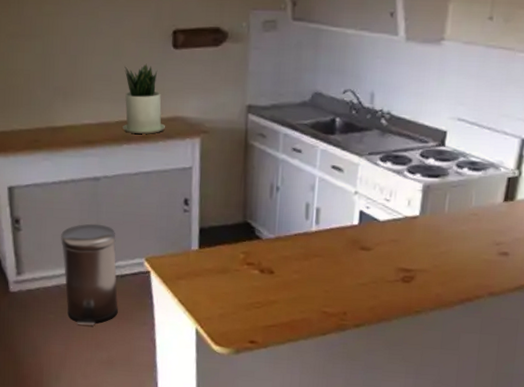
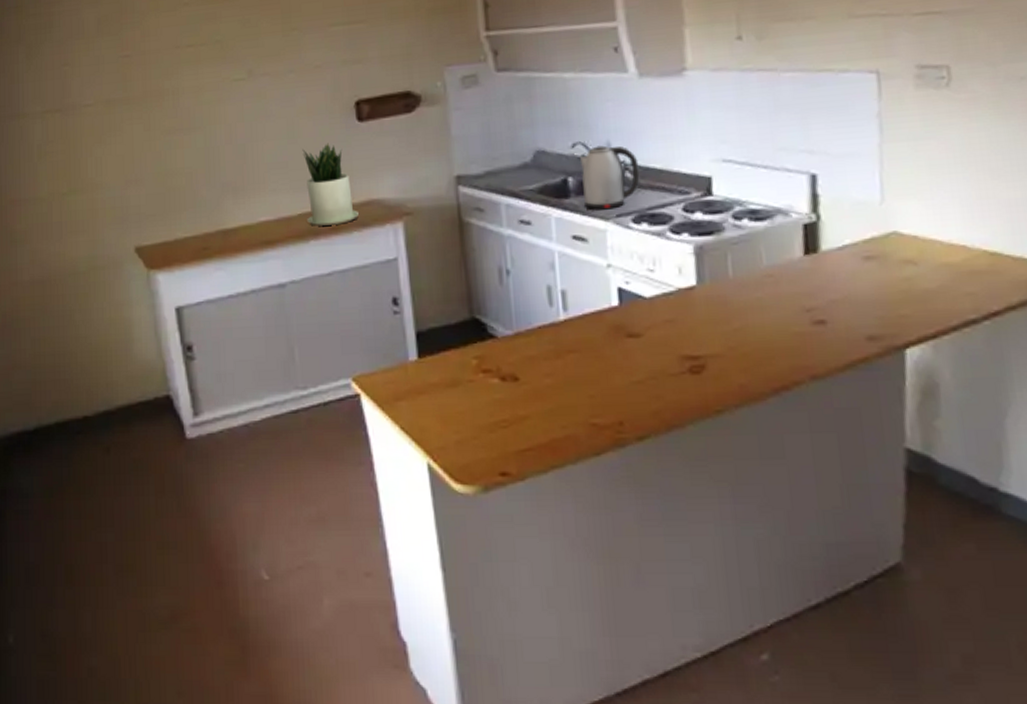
pedal bin: present [61,223,118,326] -> none [244,341,325,474]
kettle: none [345,94,393,148] -> present [579,145,640,210]

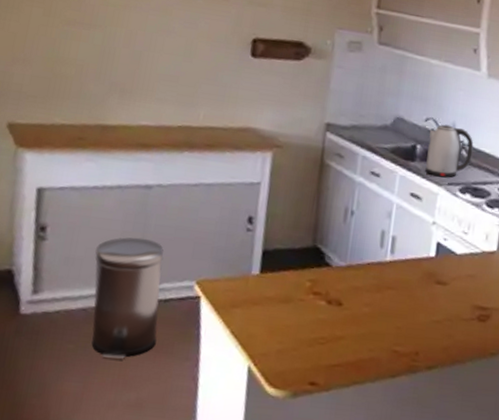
pedal bin: none [244,341,325,474] -> present [91,237,164,360]
planter: present [302,143,359,227] -> none [186,69,235,143]

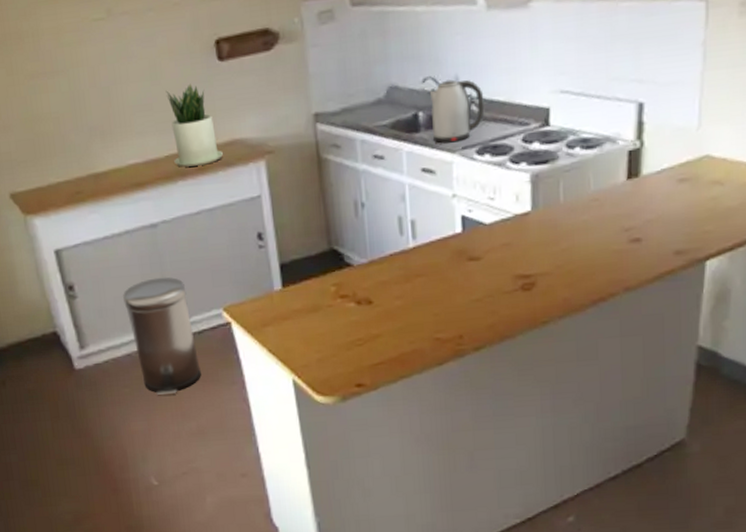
planter: none [186,69,235,143] -> present [166,83,223,168]

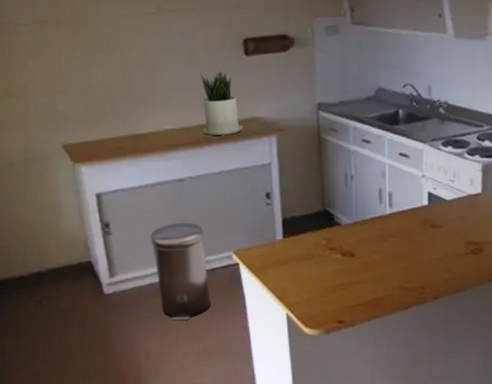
kettle: present [429,79,485,144] -> none [408,87,449,135]

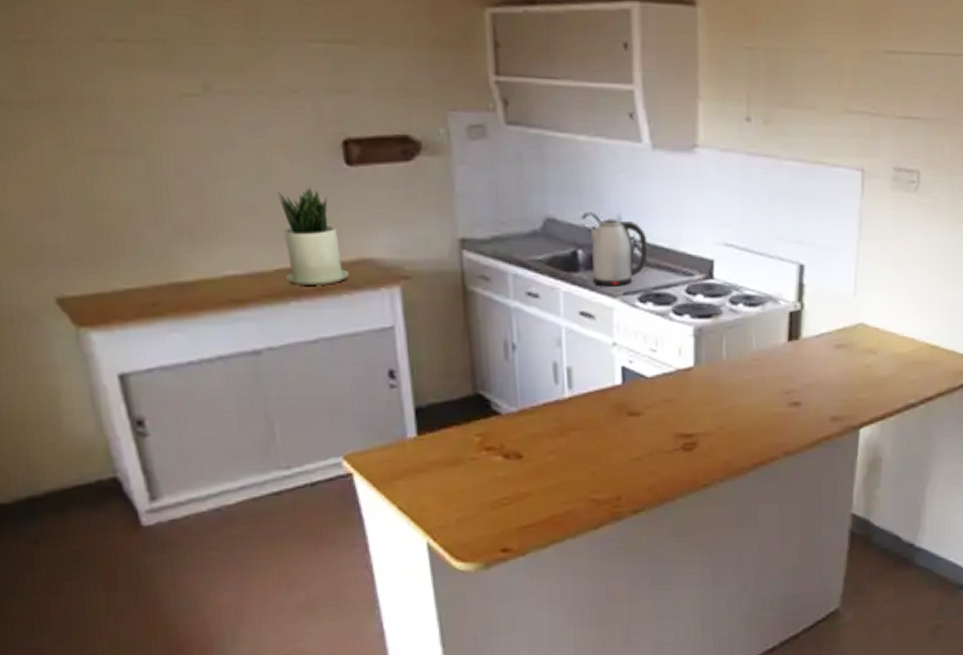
pedal bin: present [151,222,211,321] -> none [212,415,313,561]
kettle: none [408,87,449,135] -> present [590,218,648,287]

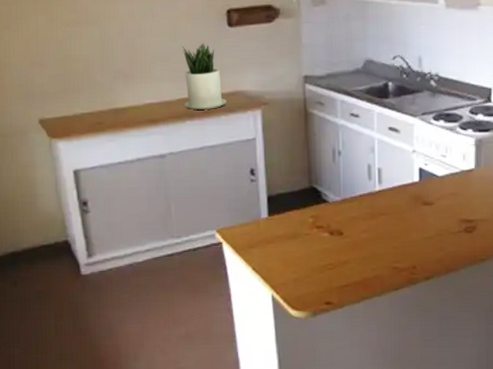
kettle: present [590,218,648,287] -> none [398,59,441,109]

